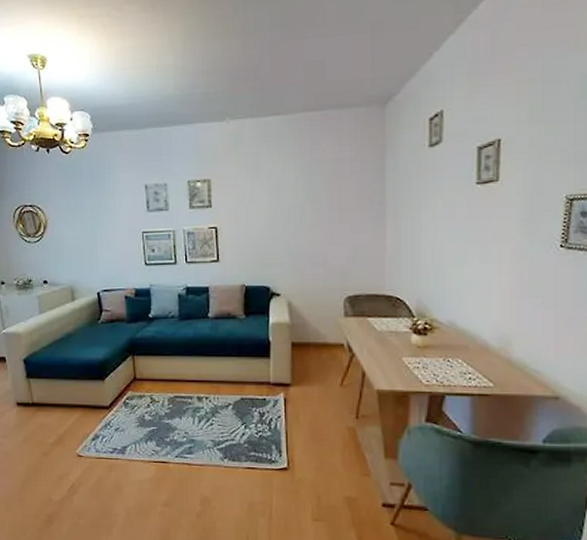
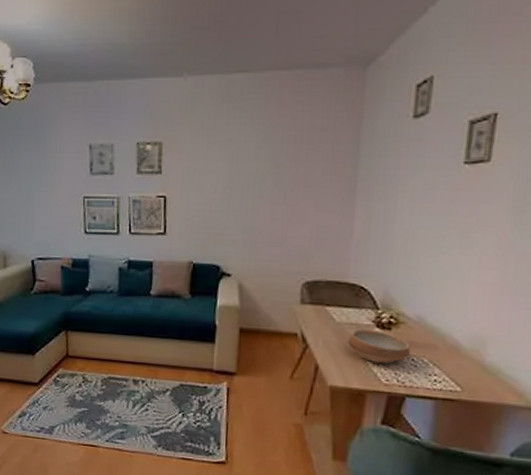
bowl: none [389,336,445,367] -> present [348,329,410,365]

